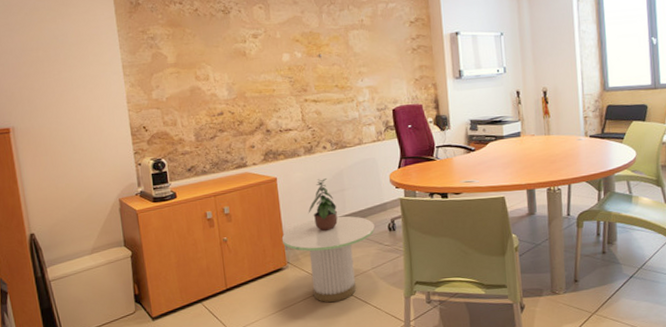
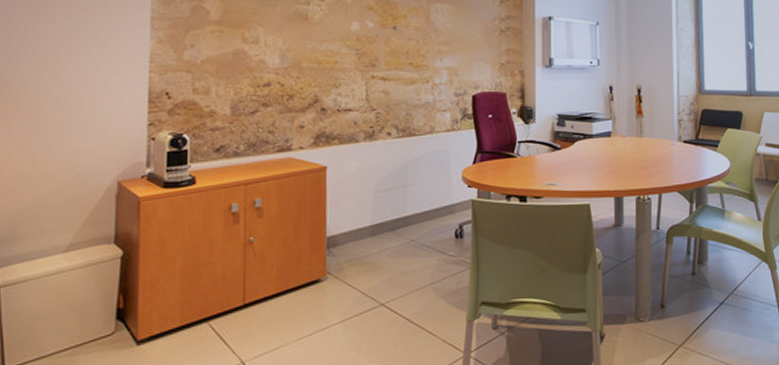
side table: present [281,215,375,303] -> none [323,217,439,326]
potted plant: present [308,178,338,232] -> none [360,171,397,236]

